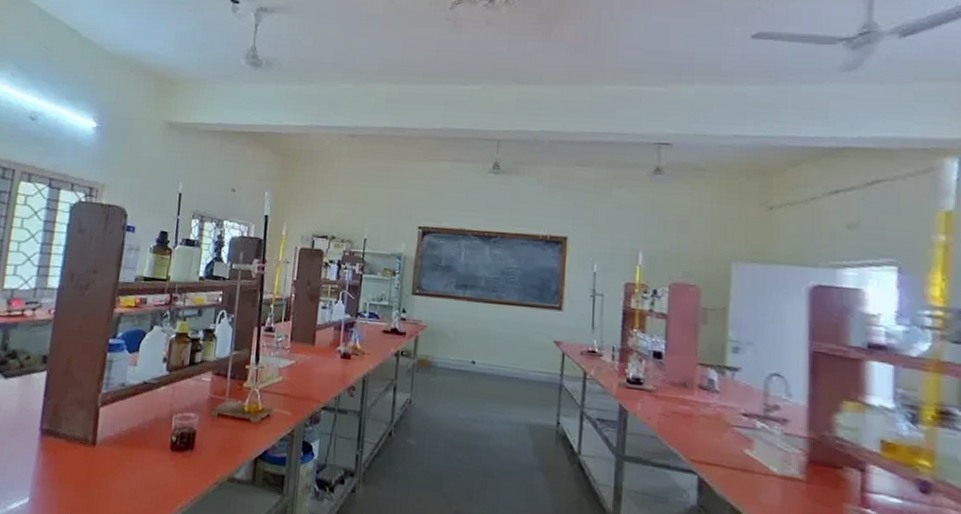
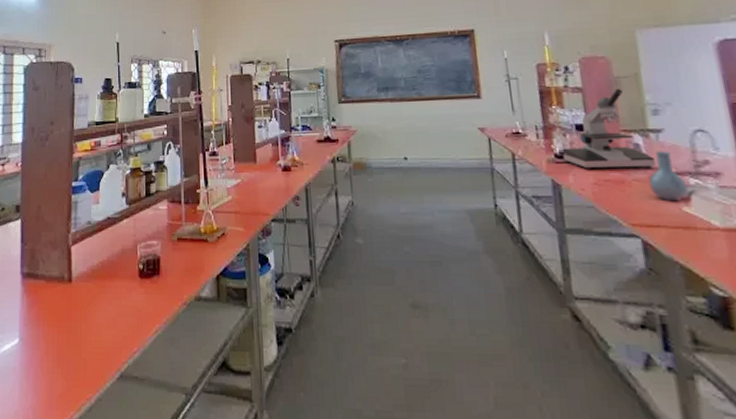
microscope: none [635,321,726,407] -> present [562,89,656,171]
flask: none [715,389,754,443] -> present [647,151,689,202]

